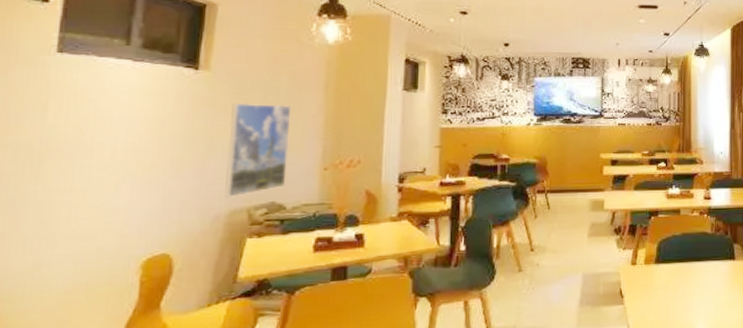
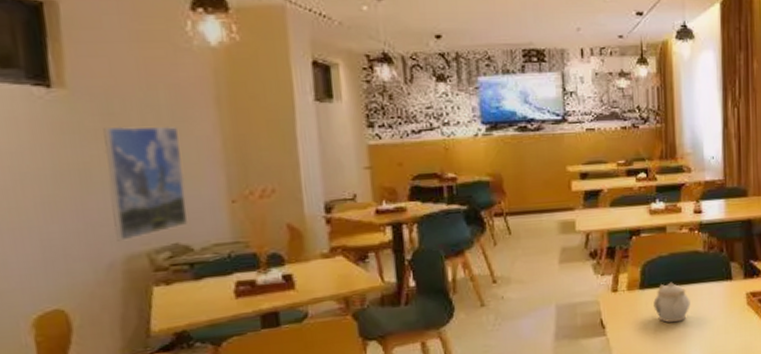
teapot: none [666,259,698,296] -> present [653,282,690,323]

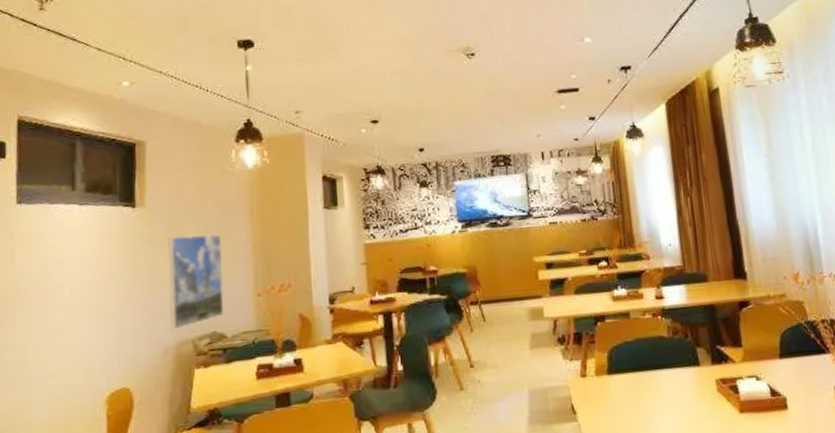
teapot: present [653,282,690,323] -> none [622,367,659,410]

